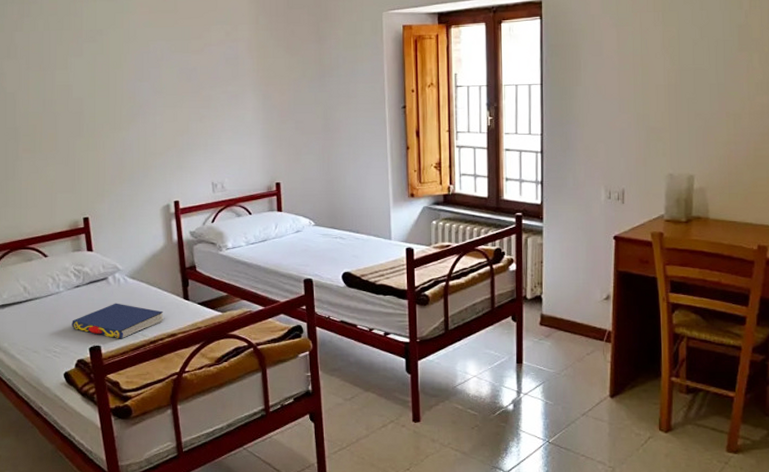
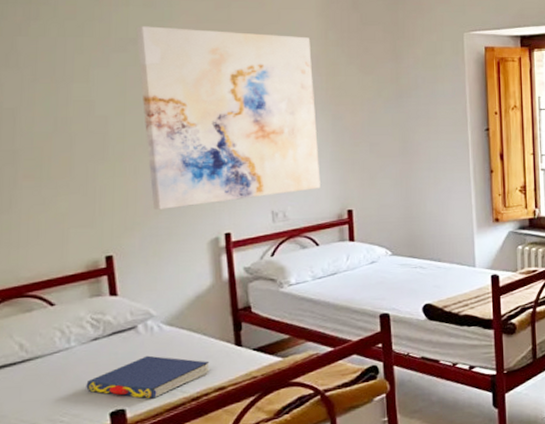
wall art: none [102,18,253,179] -> present [135,26,320,210]

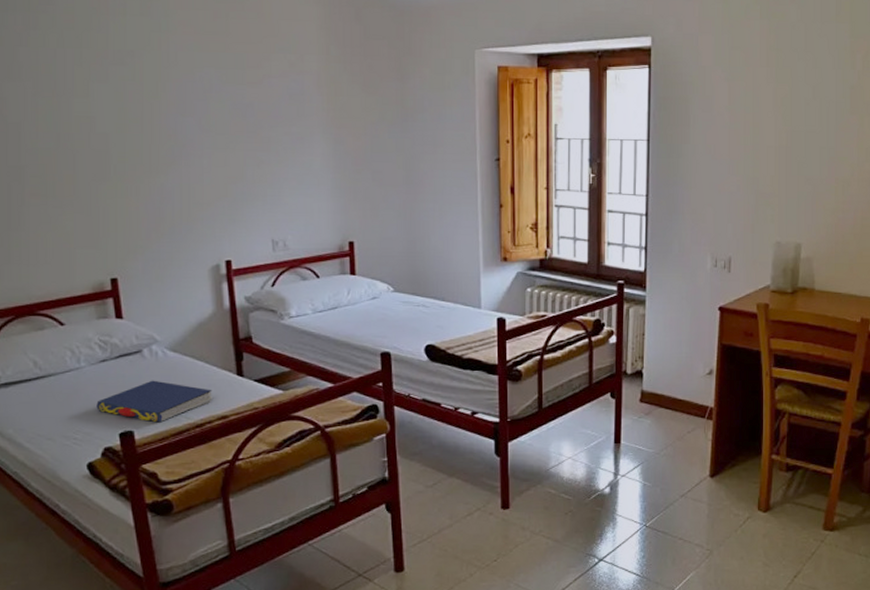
wall art: present [135,26,320,210] -> none [133,37,321,233]

